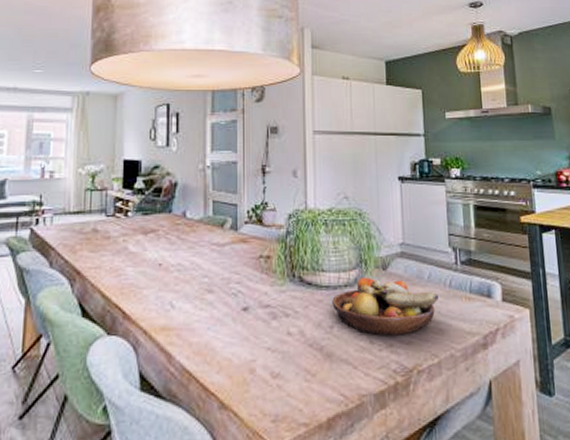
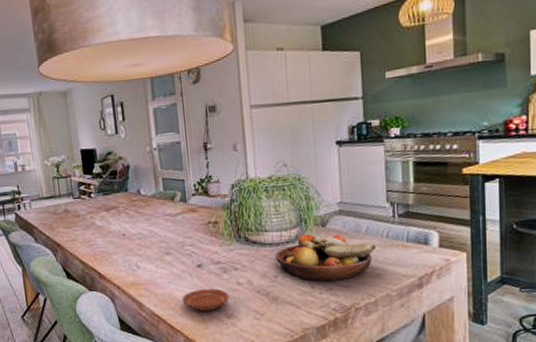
plate: none [221,339,277,369] -> present [182,288,230,312]

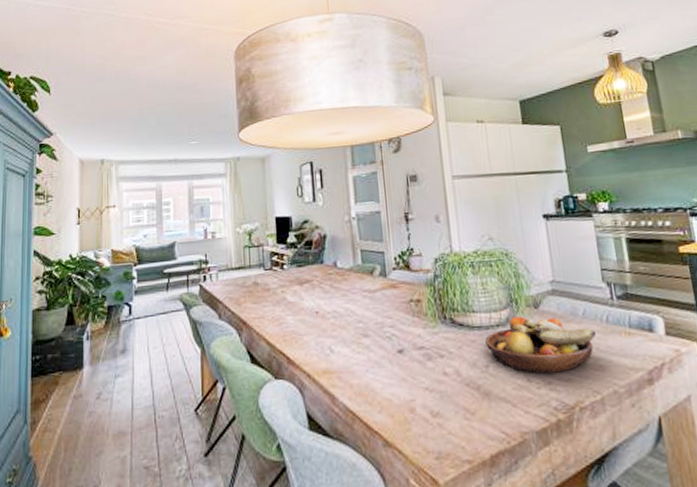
plate: present [182,288,230,312] -> none [381,379,435,408]

